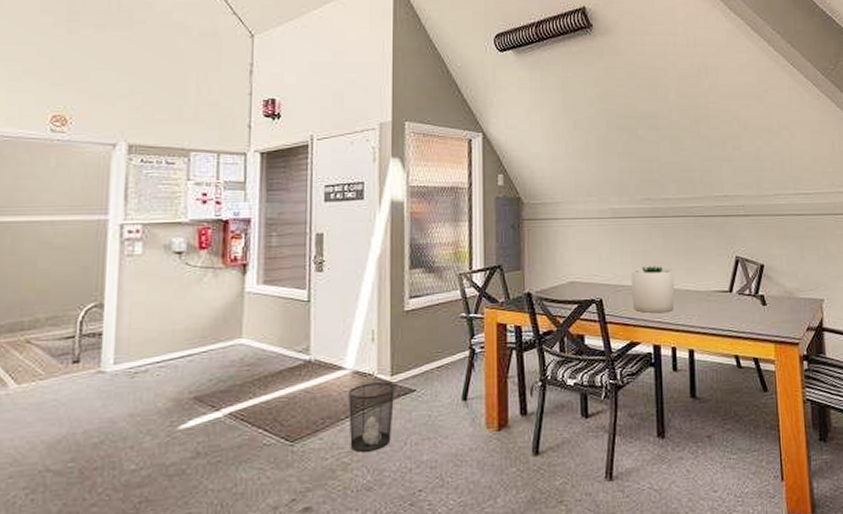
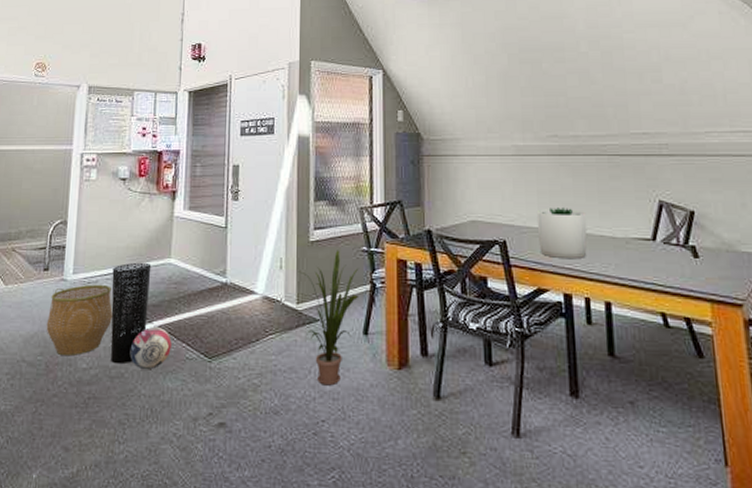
basket: none [78,373,169,459] -> present [46,284,113,357]
umbrella stand: none [166,345,218,460] -> present [111,262,152,363]
ball: none [192,415,245,463] -> present [130,327,172,370]
waste bin: present [347,382,396,452] -> none [258,309,301,376]
house plant: none [392,318,458,455] -> present [298,250,359,386]

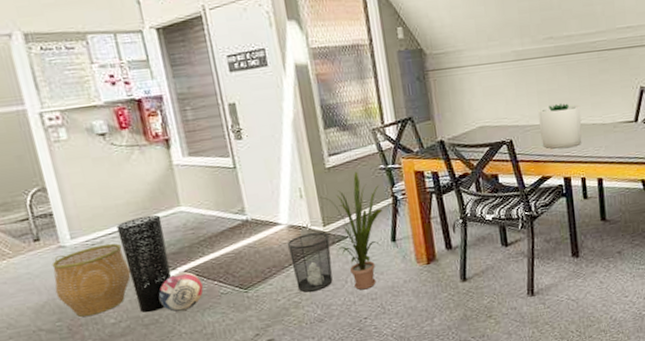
waste bin: none [258,309,301,376] -> present [287,232,333,293]

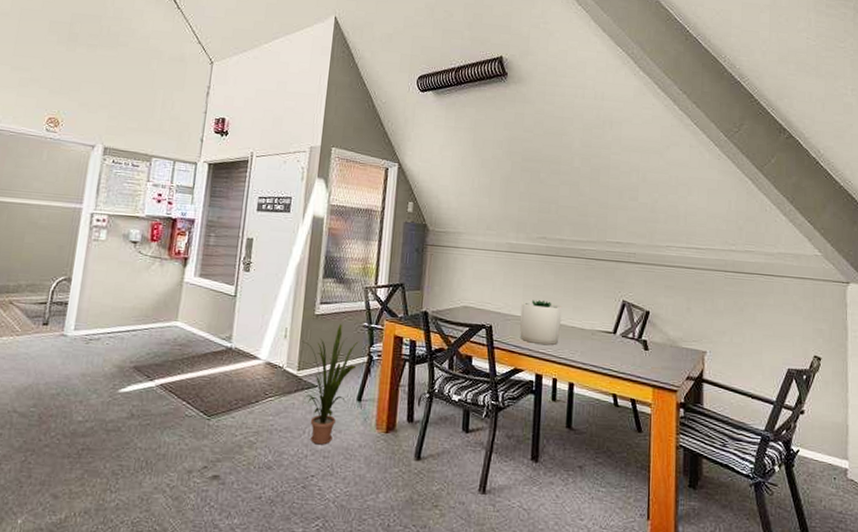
basket: present [52,243,131,317] -> none [41,341,114,409]
umbrella stand: present [116,214,172,312] -> none [108,323,157,418]
ball: present [158,272,204,312] -> none [128,385,172,425]
waste bin: present [287,232,333,293] -> none [257,374,301,435]

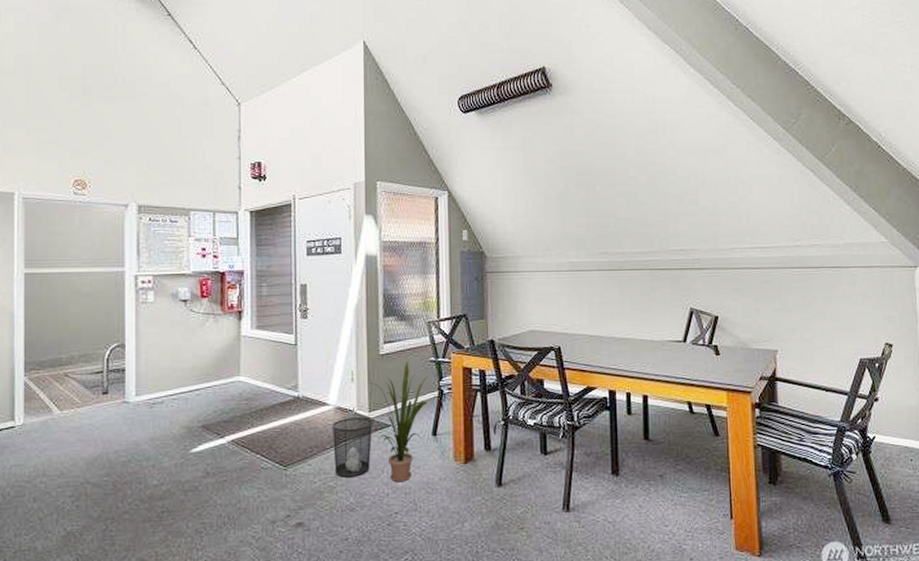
waste bin: none [257,374,301,435] -> present [331,417,373,478]
planter: present [519,300,562,346] -> none [587,316,630,361]

